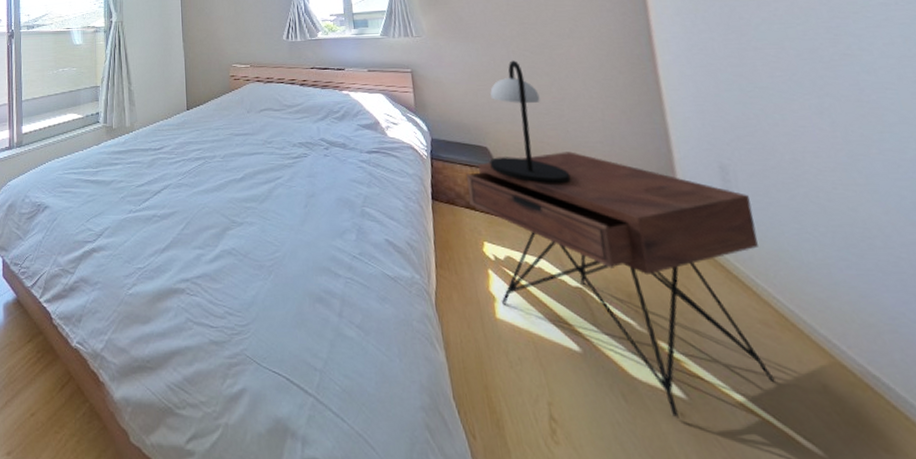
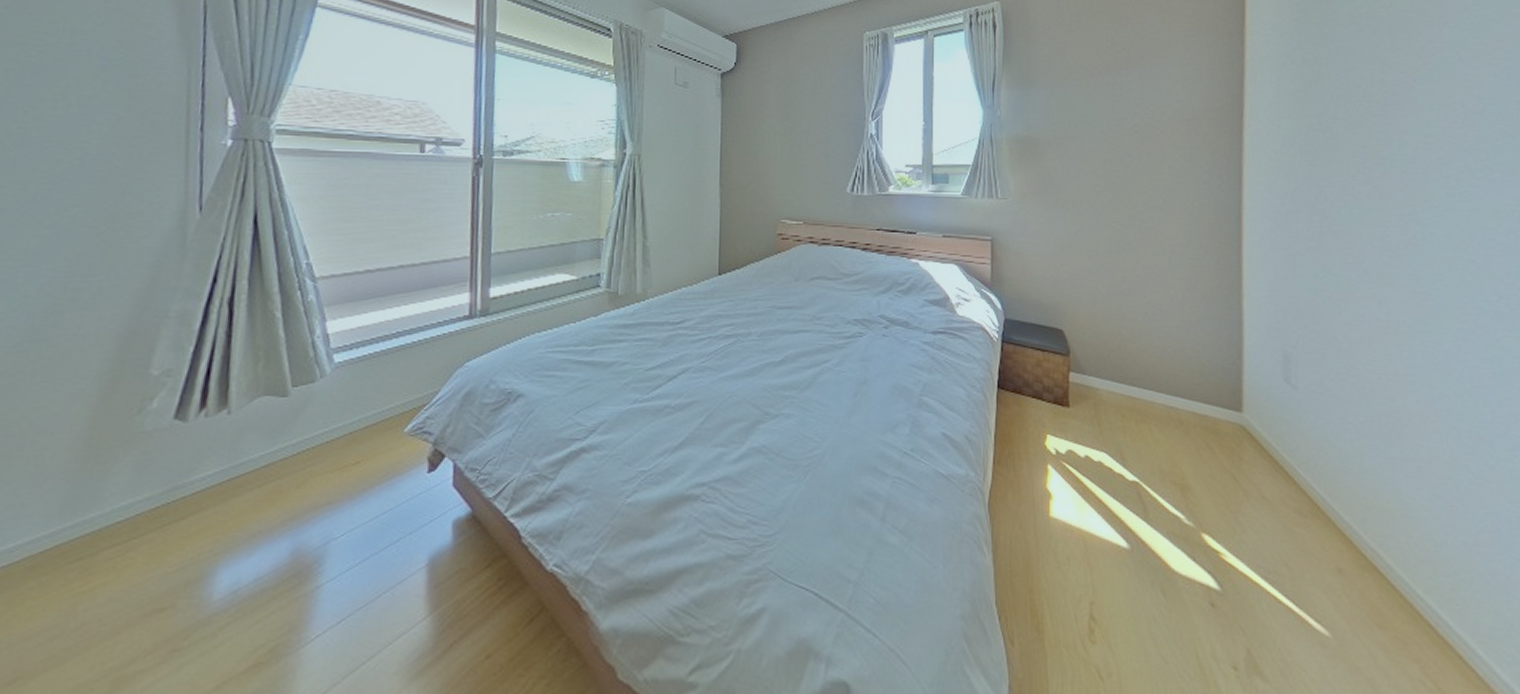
nightstand: present [466,151,775,418] -> none [1036,336,1306,610]
table lamp: present [488,60,571,186] -> none [1062,232,1143,373]

